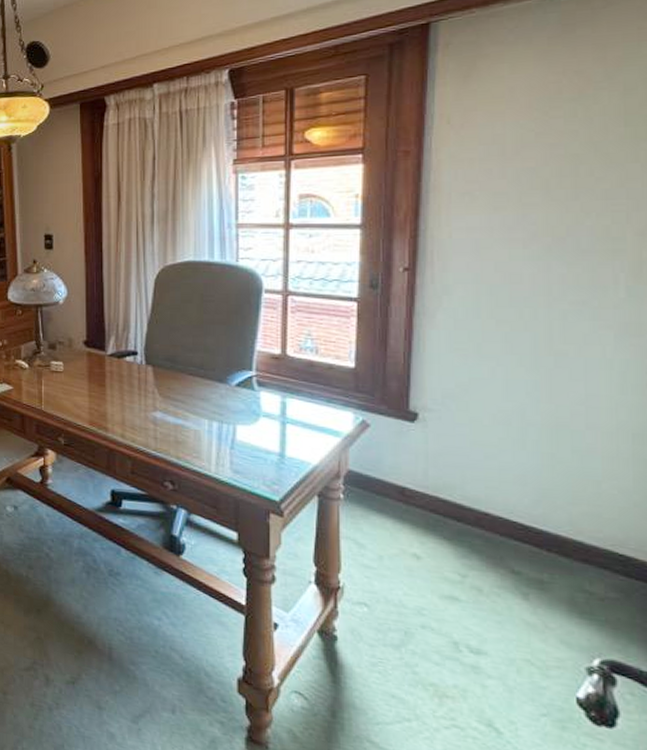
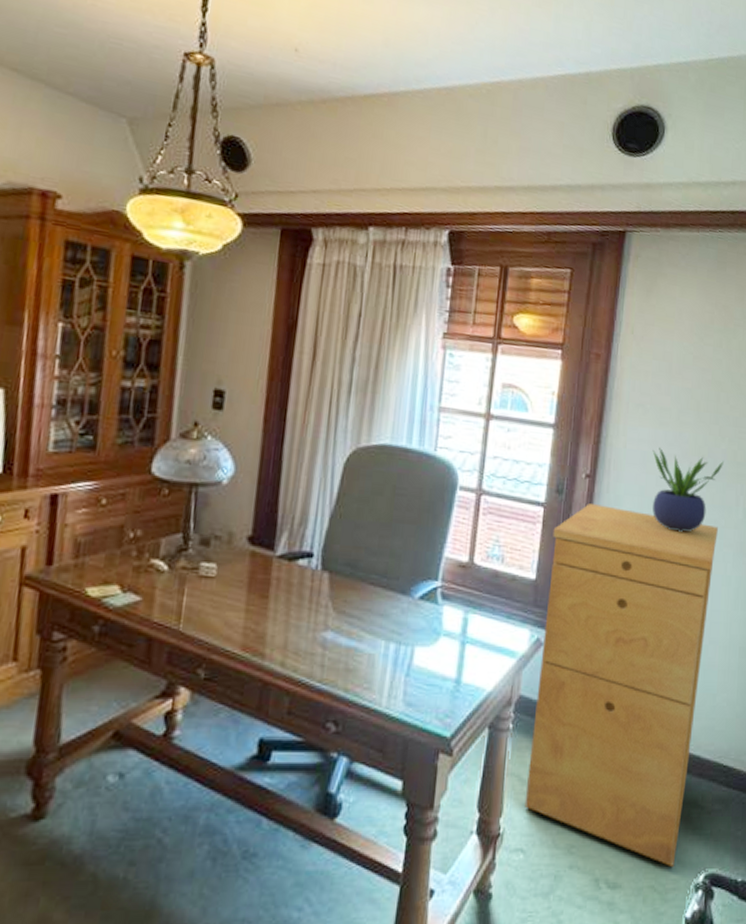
filing cabinet: none [364,295,589,647] -> present [524,504,718,868]
potted plant: none [487,232,591,316] -> present [652,446,724,532]

